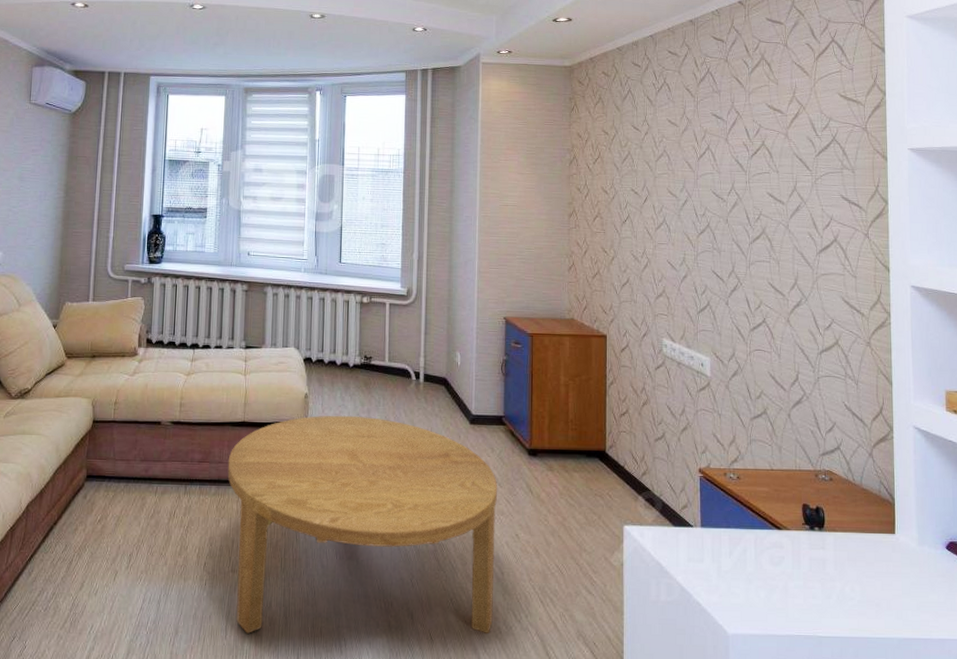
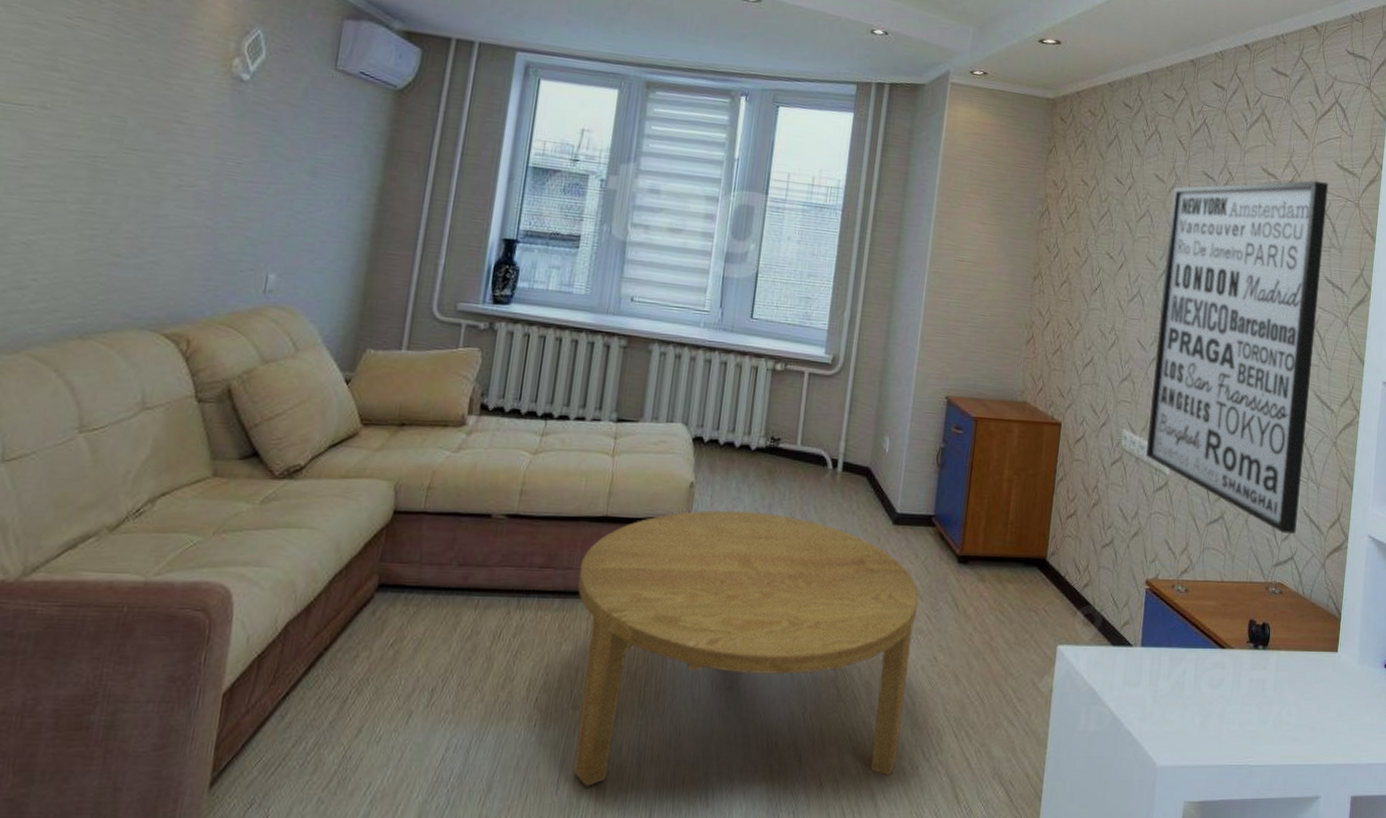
wall art: none [685,111,839,427] -> present [1146,180,1329,534]

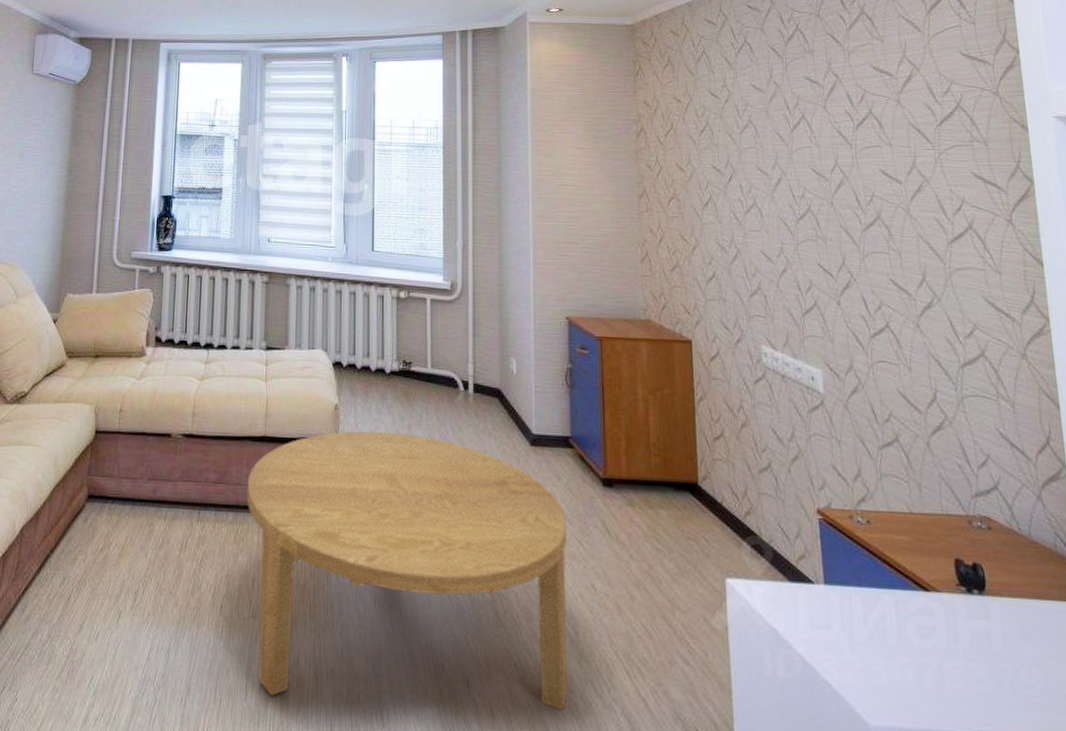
wall art: present [1146,180,1329,534] -> none [774,73,995,460]

